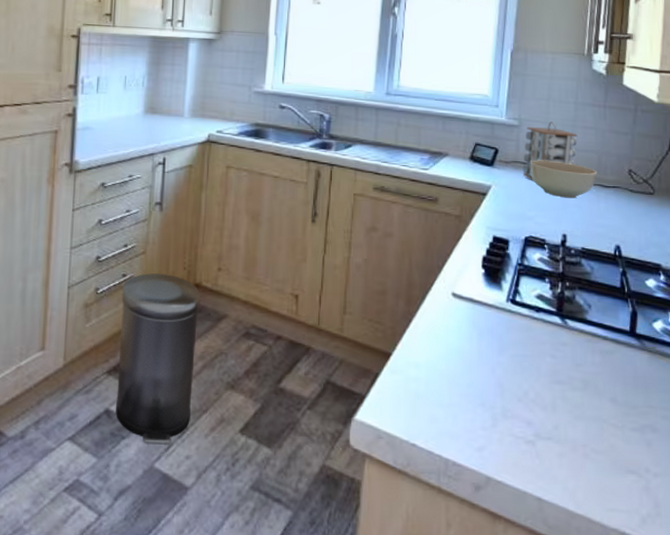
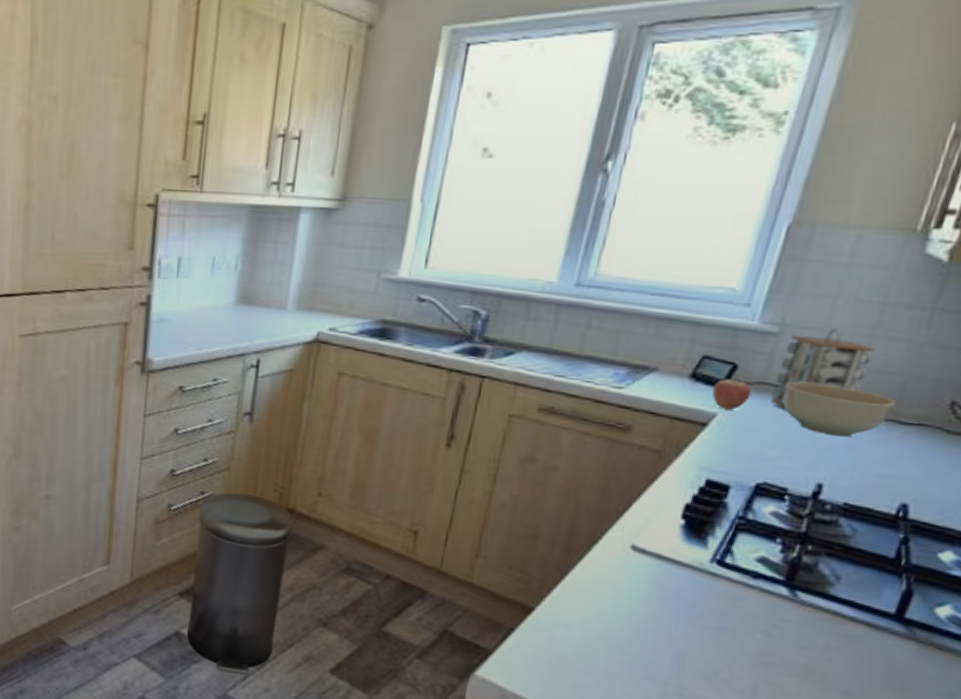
fruit: none [485,155,510,182] -> present [712,373,752,410]

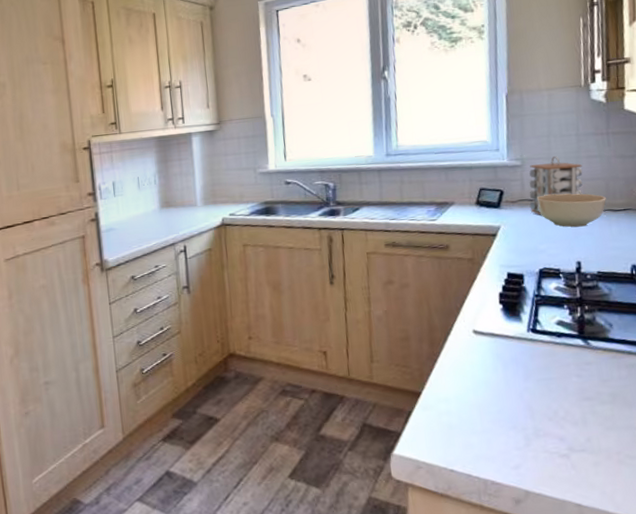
pedal bin: present [187,492,293,675] -> none [164,348,243,497]
fruit: present [712,373,752,410] -> none [492,197,518,222]

